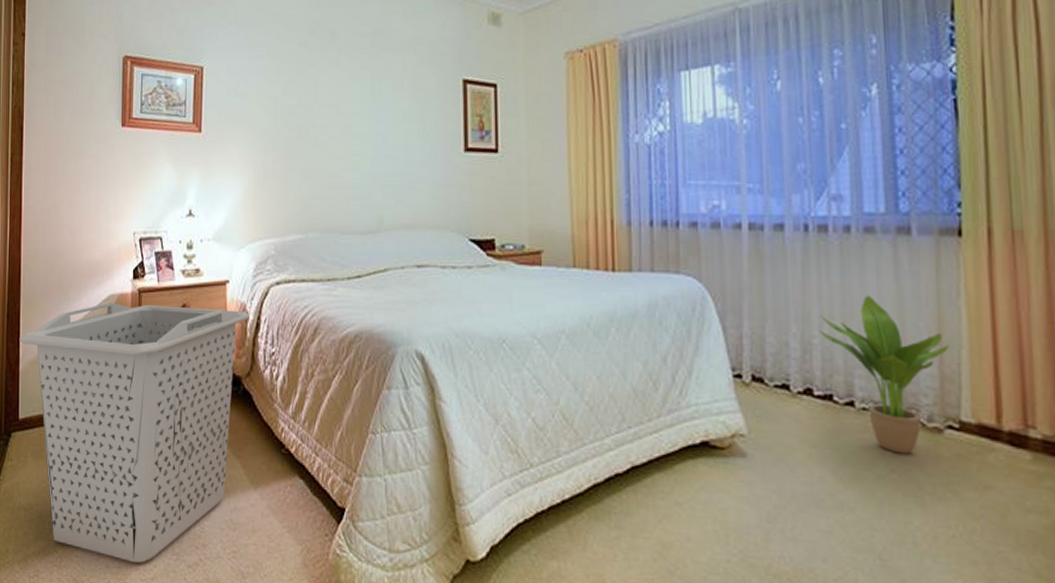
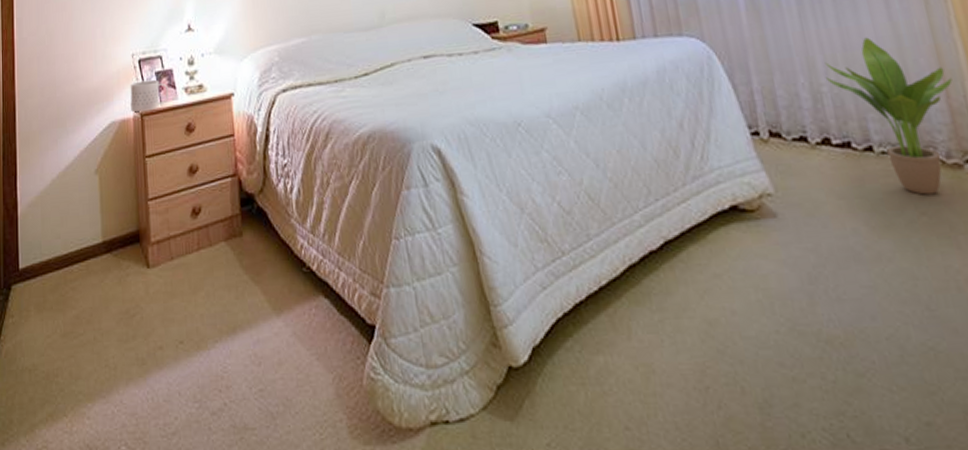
laundry basket: present [19,302,249,563] -> none [17,123,258,417]
mug: none [130,259,167,289] -> present [130,79,169,113]

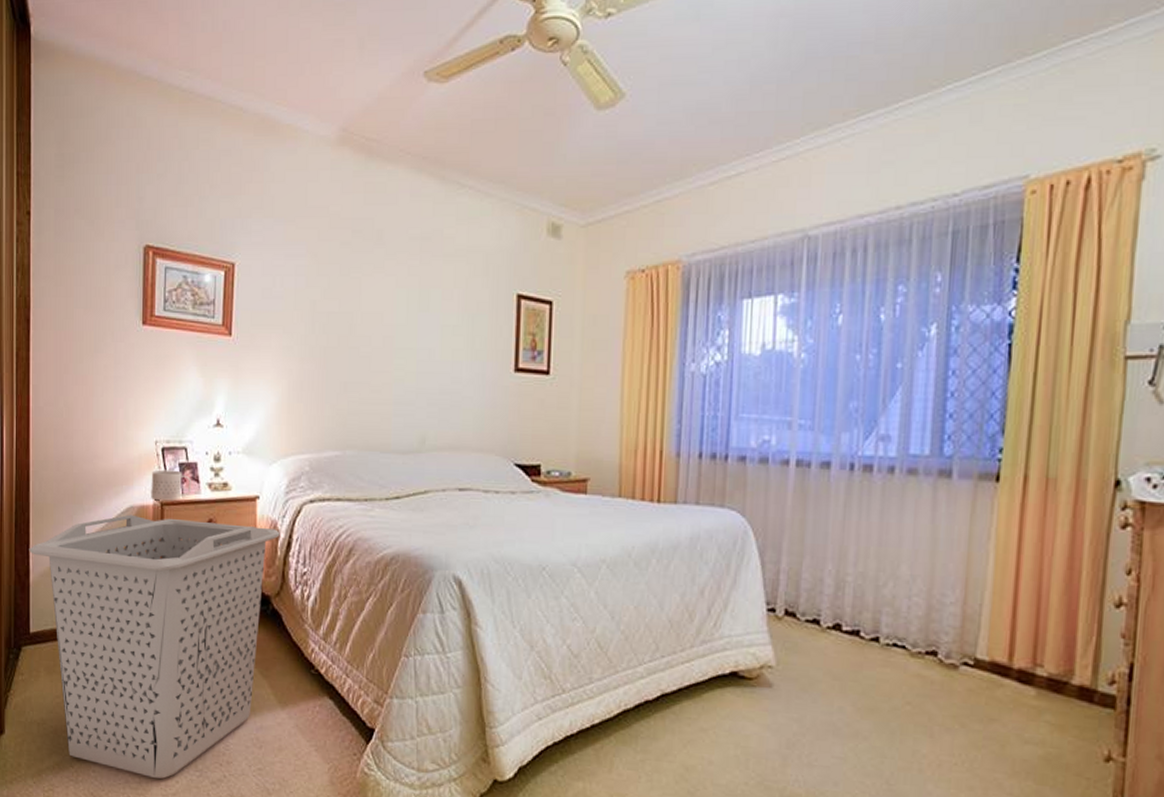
laundry basket: none [17,123,258,417] -> present [29,514,280,779]
potted plant: present [825,37,953,195] -> none [853,536,974,688]

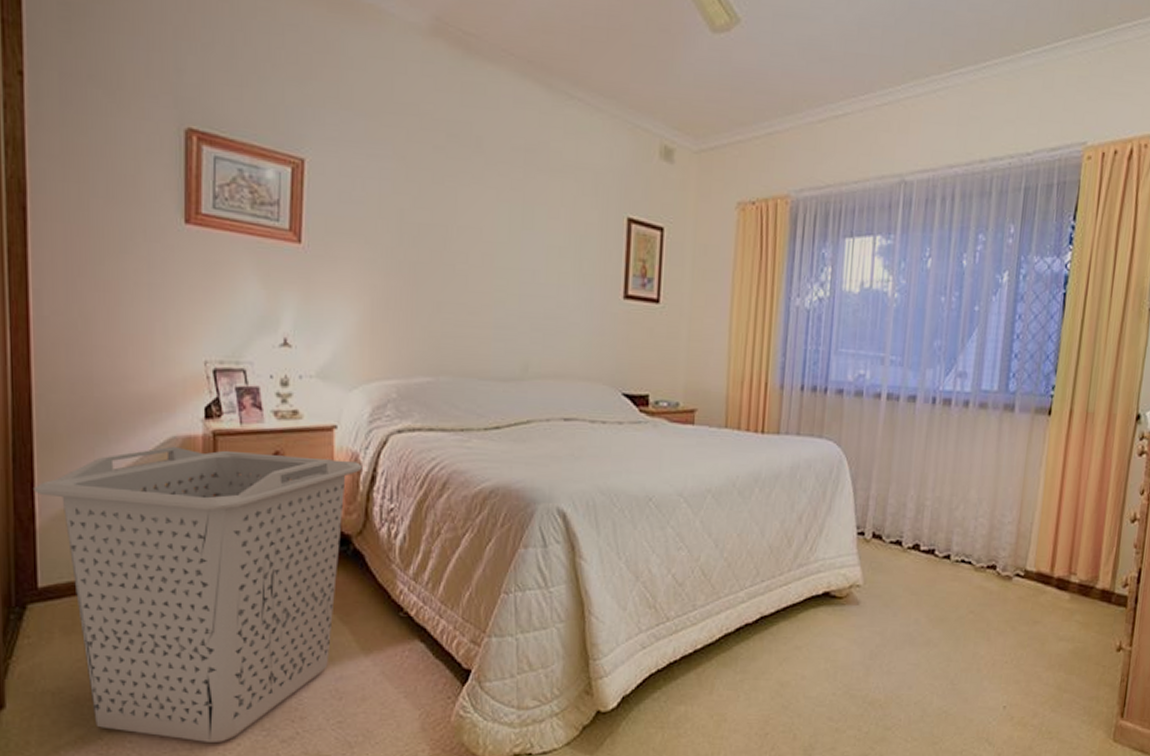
mug: present [151,469,192,502] -> none [200,394,253,431]

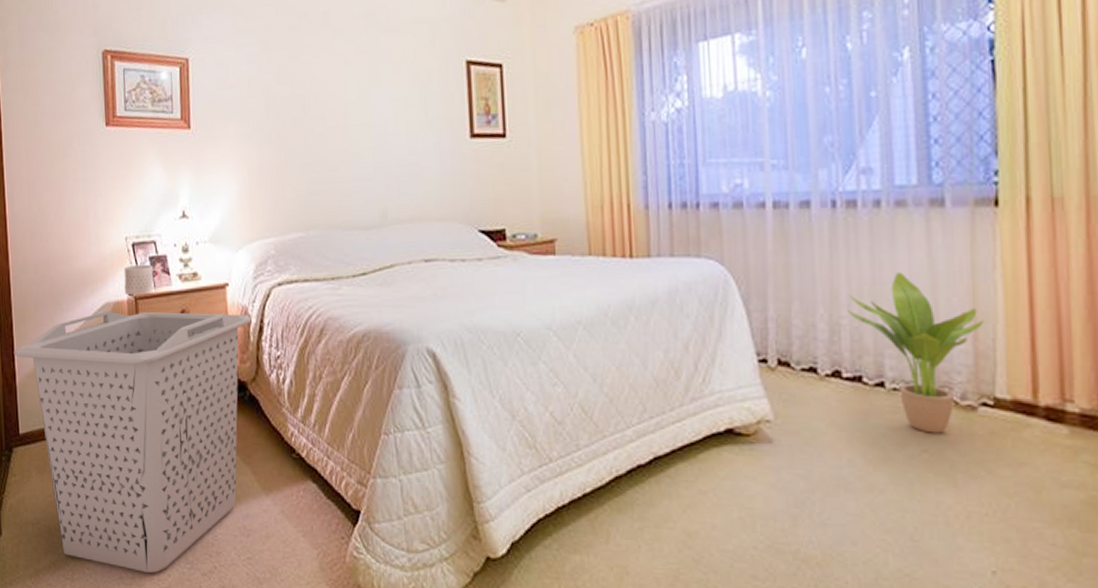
mug: none [200,394,253,431] -> present [123,264,163,296]
potted plant: none [931,463,1027,598] -> present [846,272,984,433]

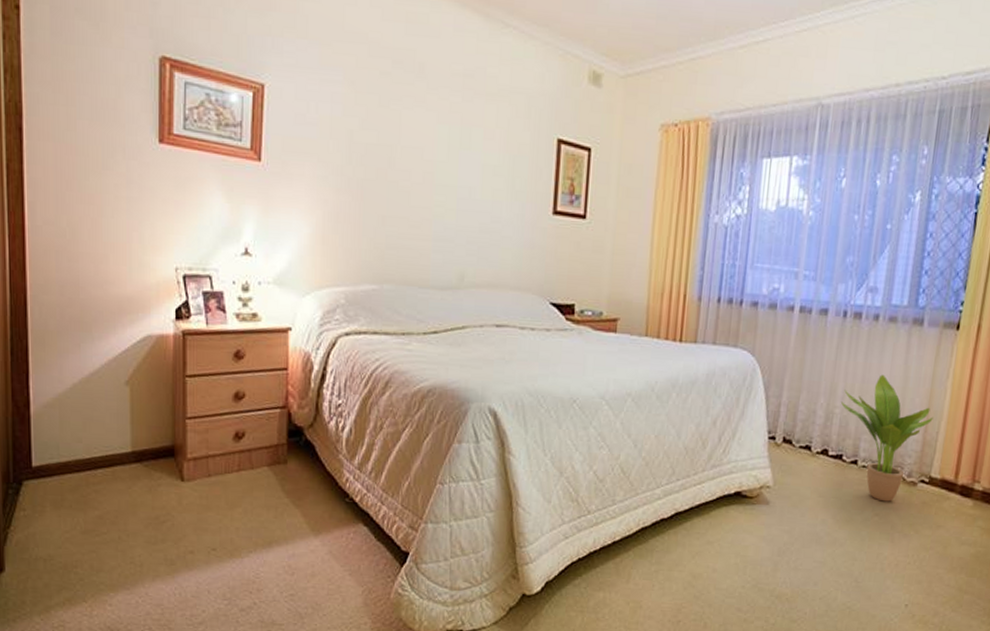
laundry basket: present [14,311,252,573] -> none [29,343,314,609]
mug: present [123,264,163,296] -> none [171,298,218,331]

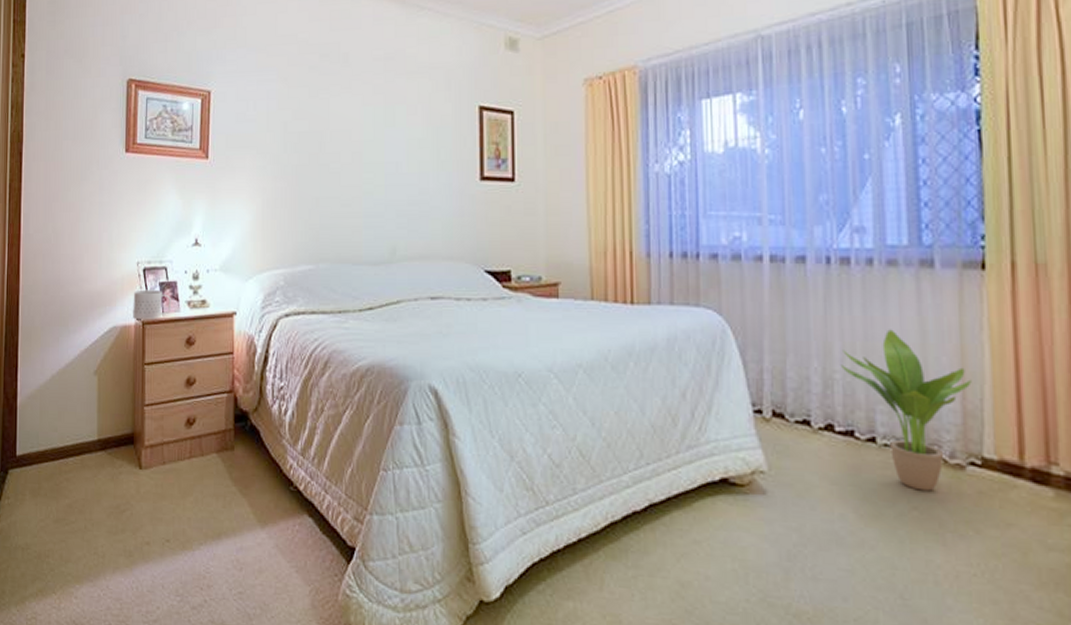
mug: none [171,298,218,331] -> present [133,289,172,320]

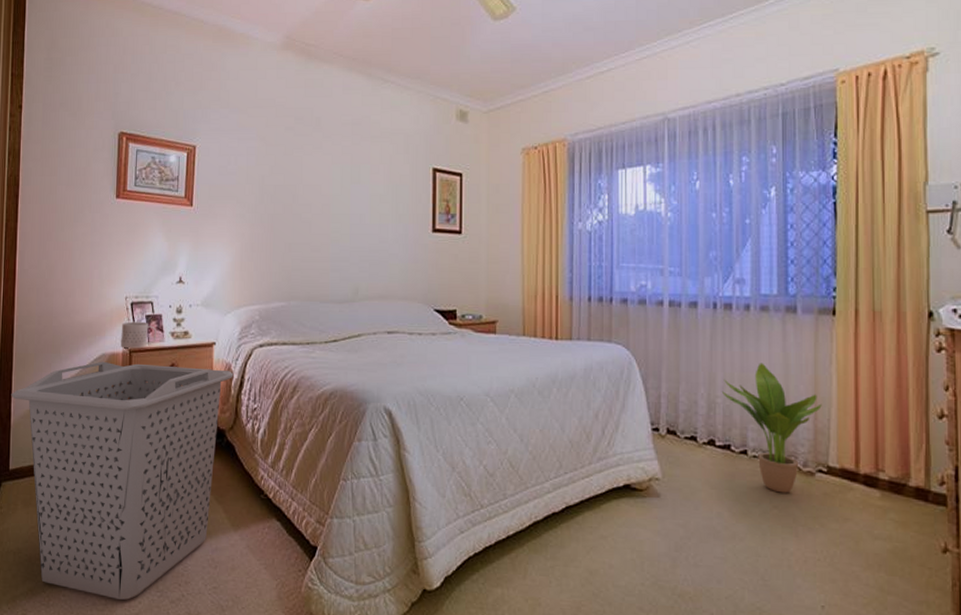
laundry basket: none [17,334,257,605] -> present [11,361,234,600]

